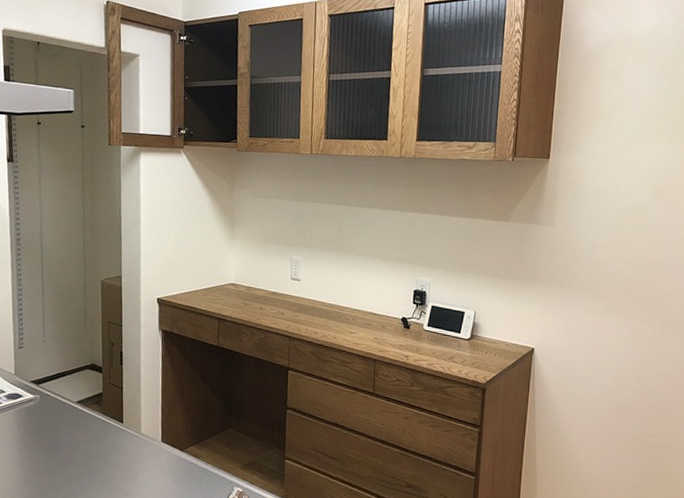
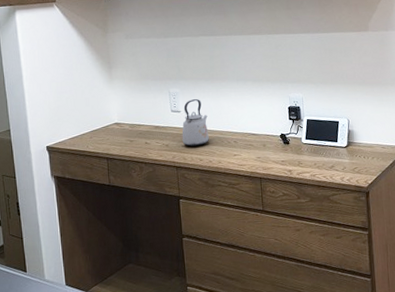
kettle: none [298,269,328,318] -> present [182,99,209,146]

